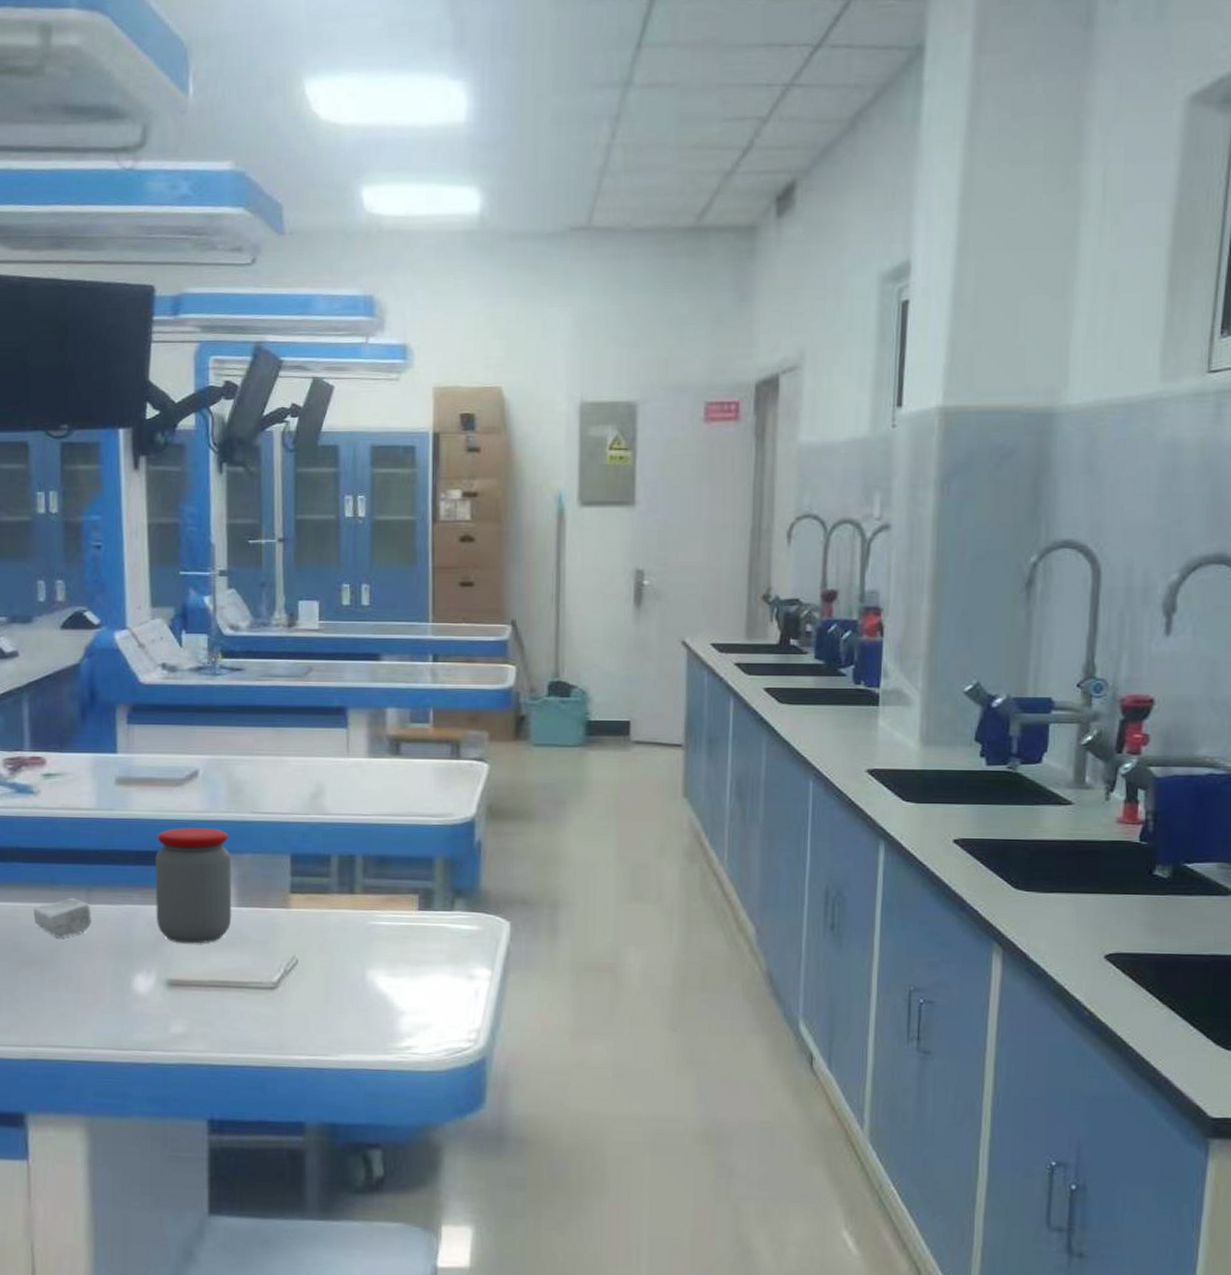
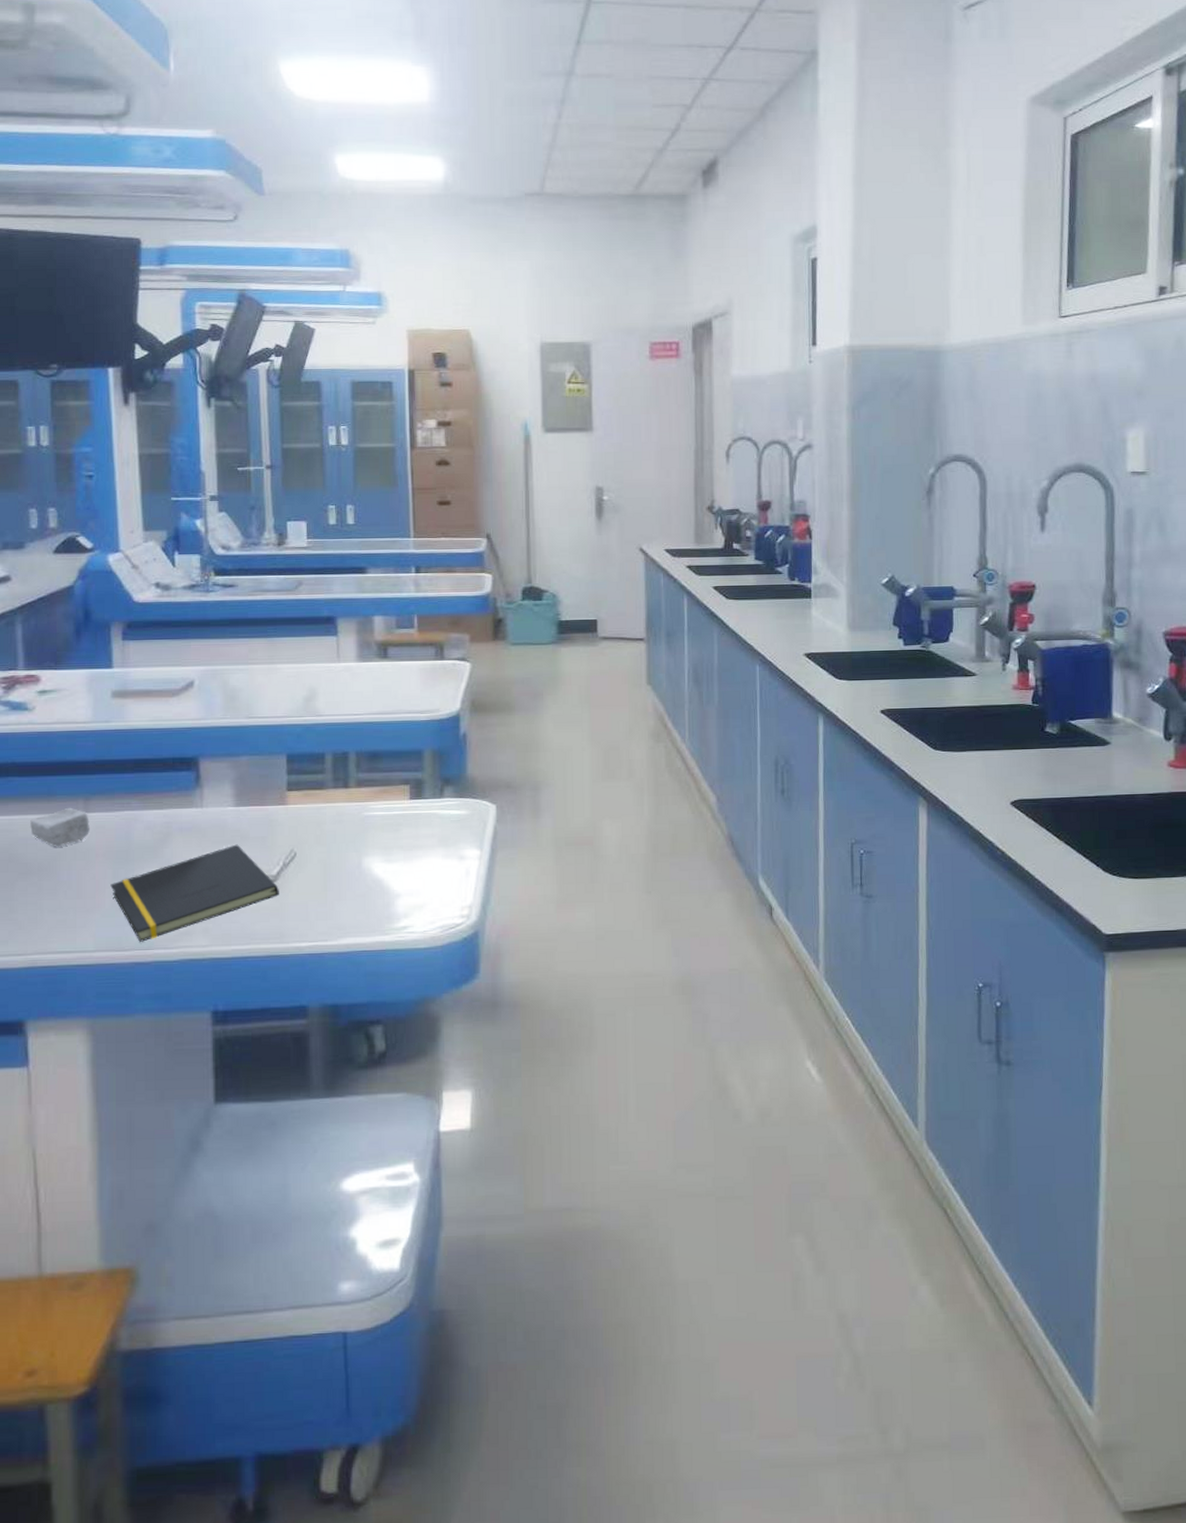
notepad: none [110,947,279,1042] -> present [110,844,279,942]
jar: present [155,826,232,944] -> none [153,734,231,845]

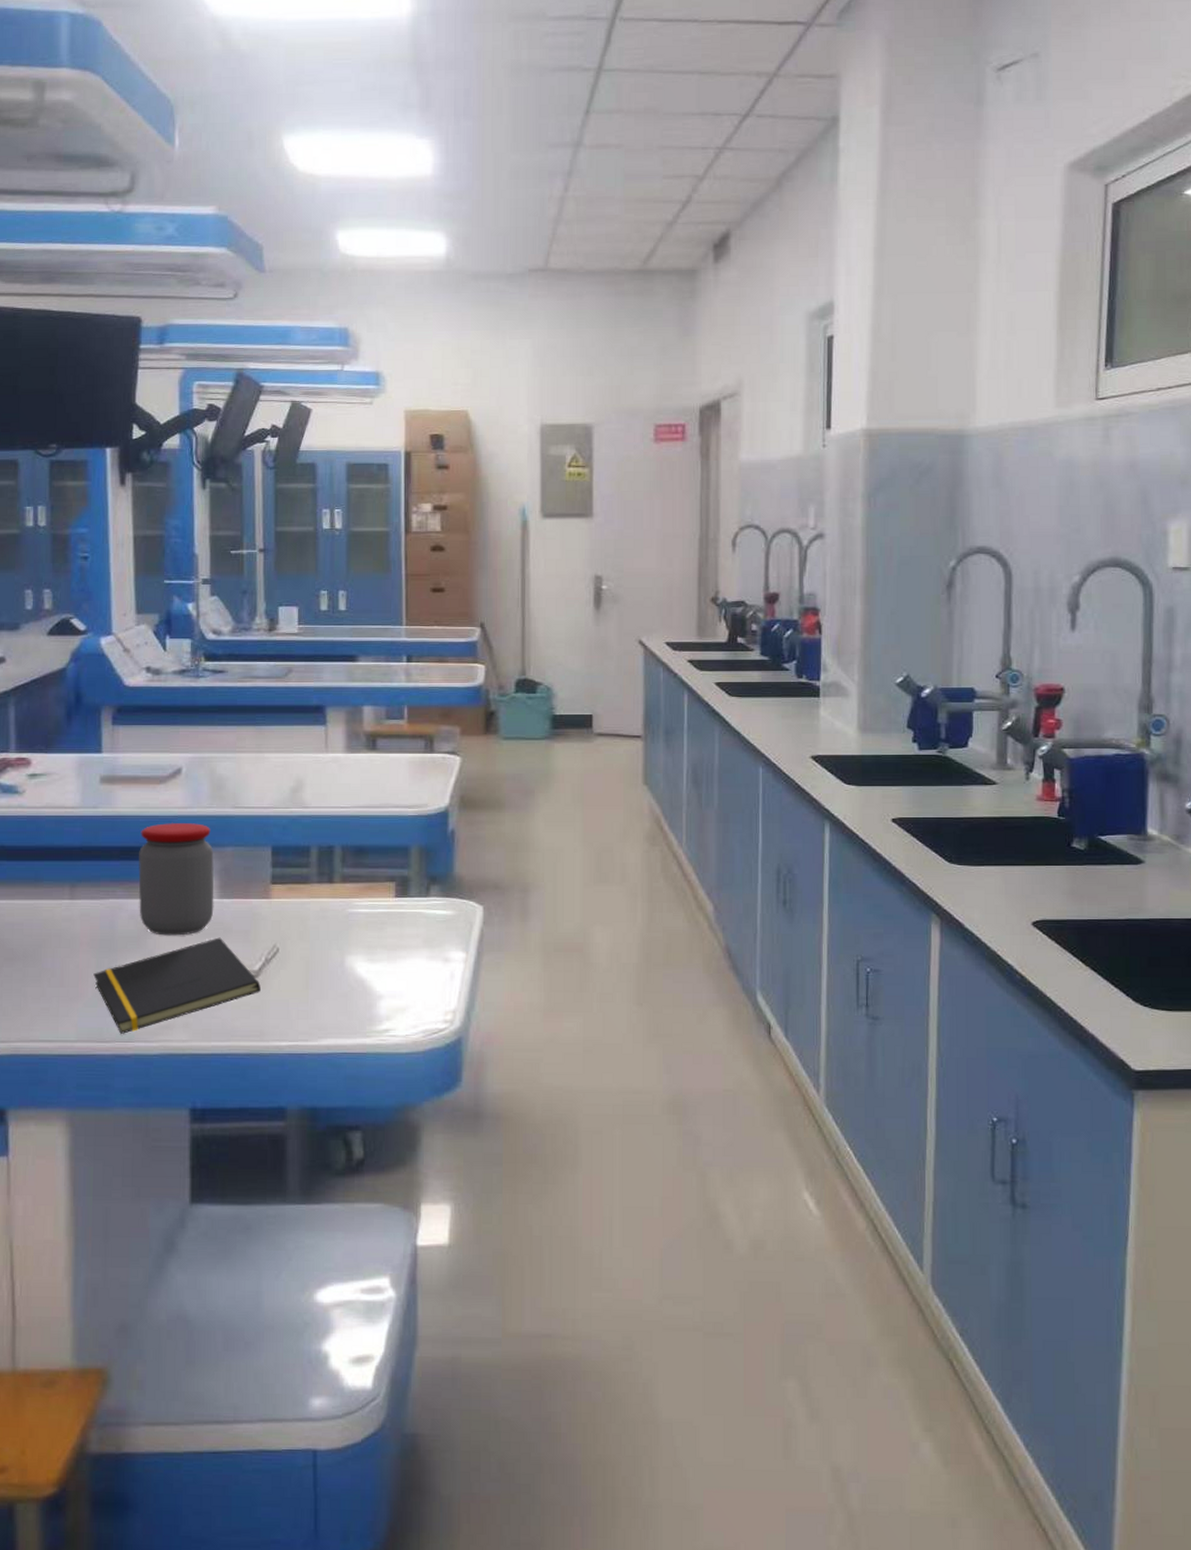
soap bar: present [30,807,91,847] -> none [17,893,76,934]
jar: none [153,734,231,845] -> present [138,822,215,936]

